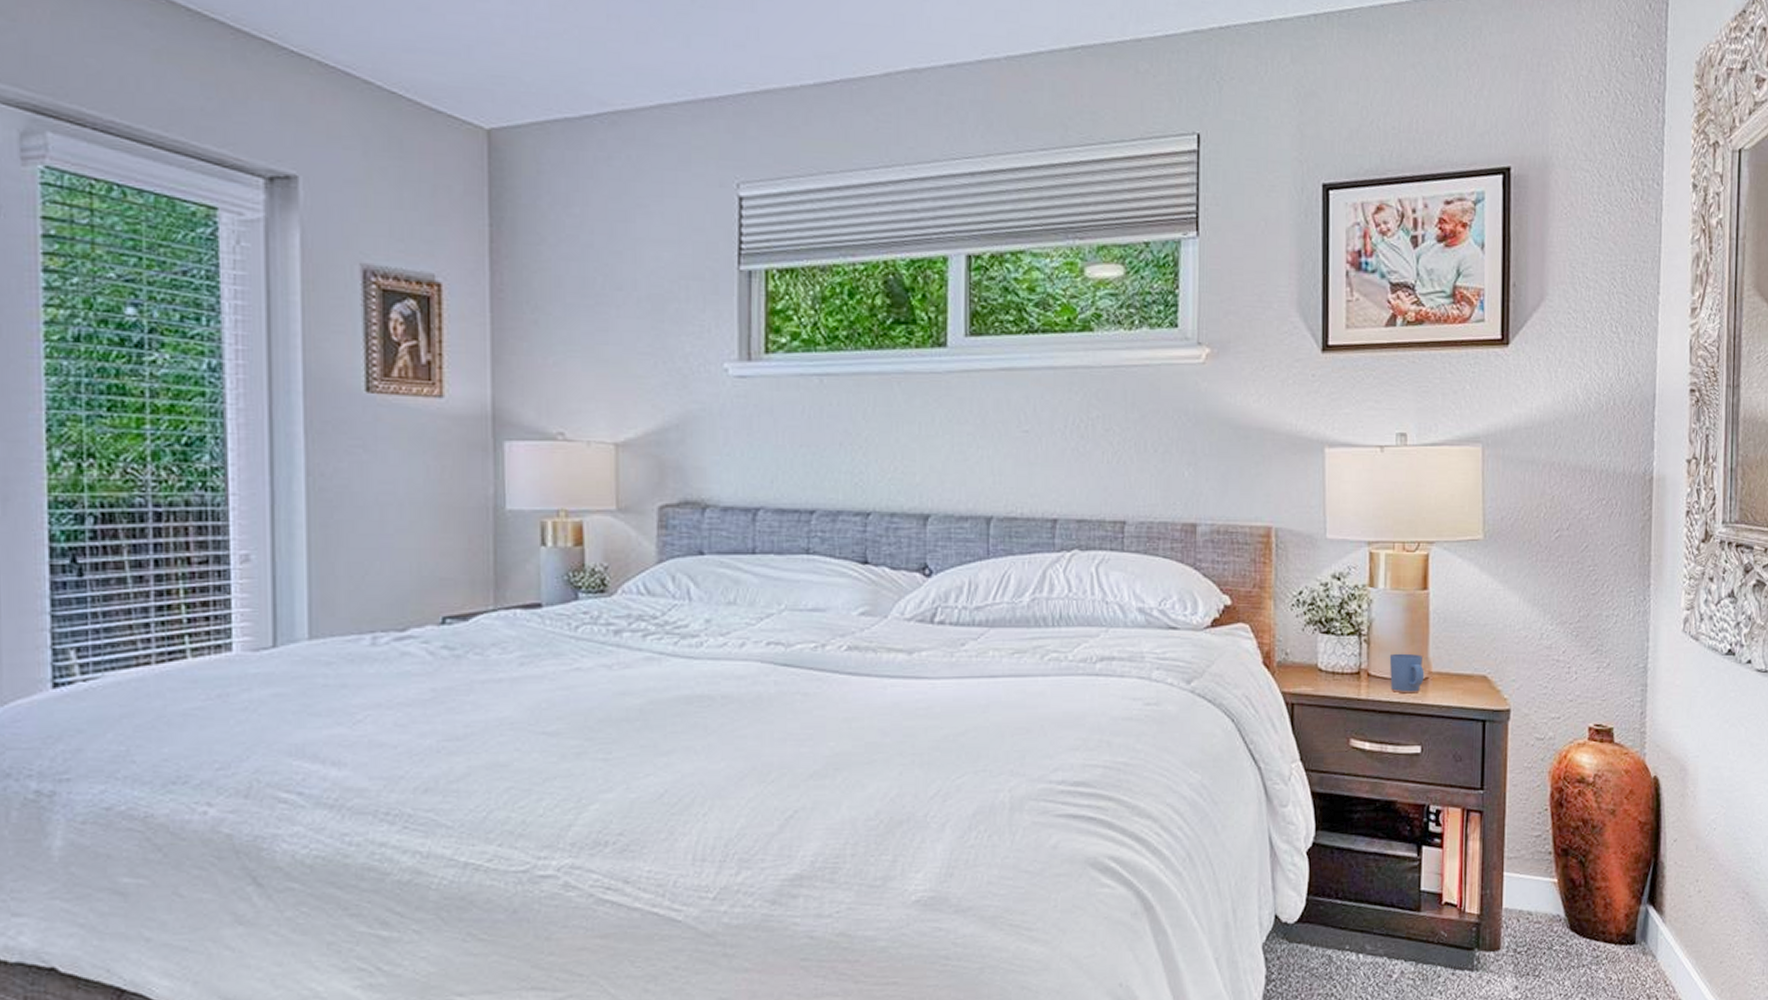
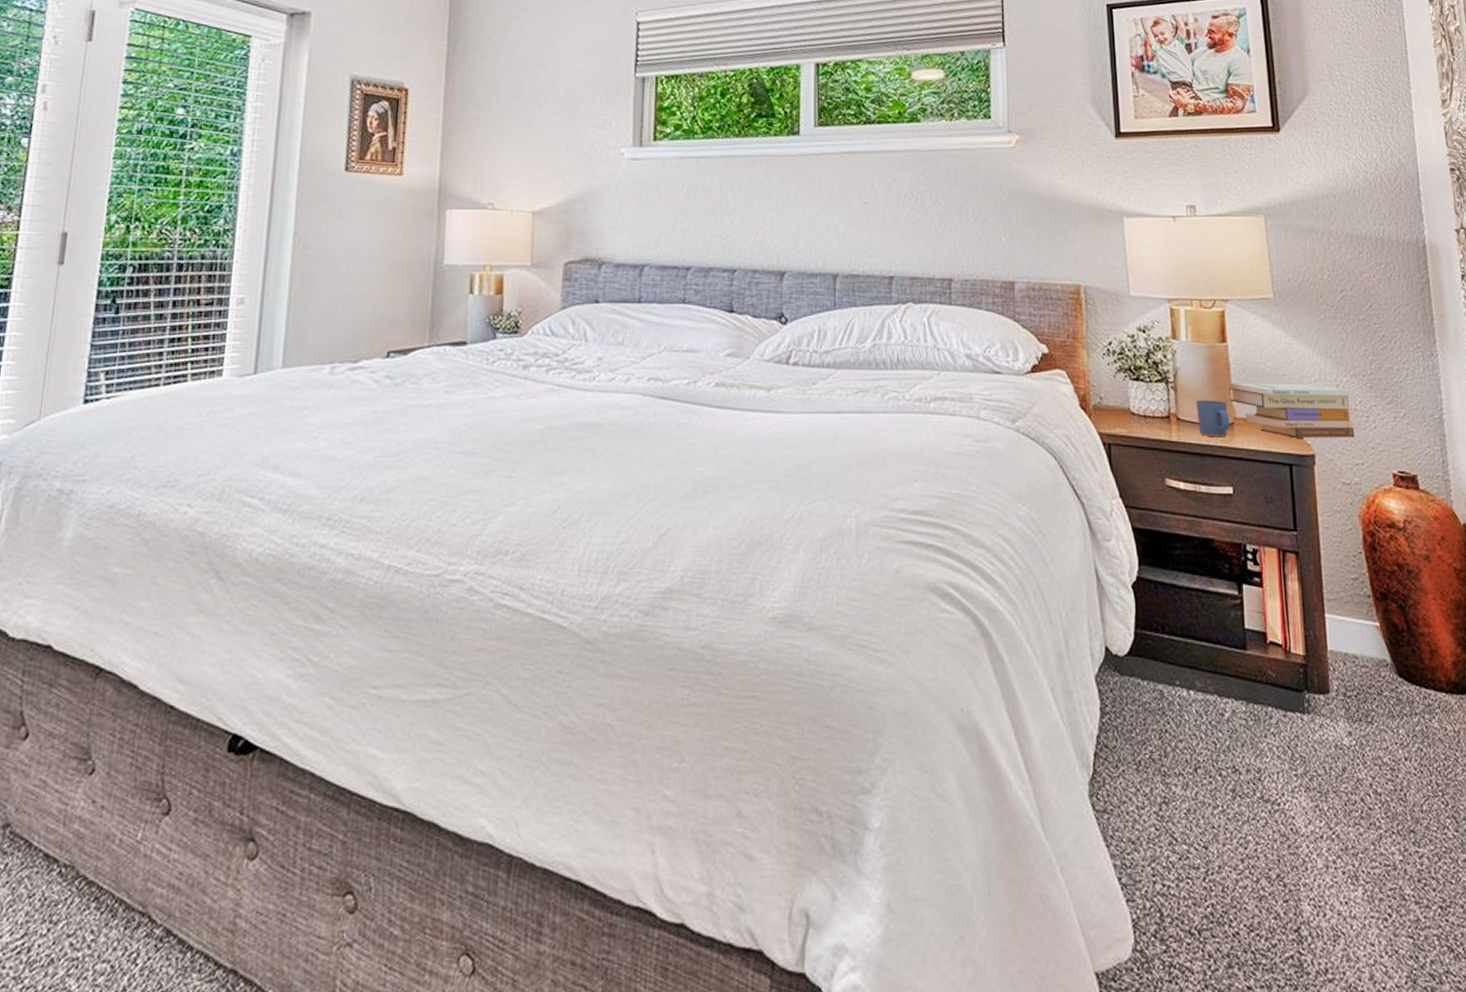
books: none [1424,633,1559,692] -> present [1227,383,1355,438]

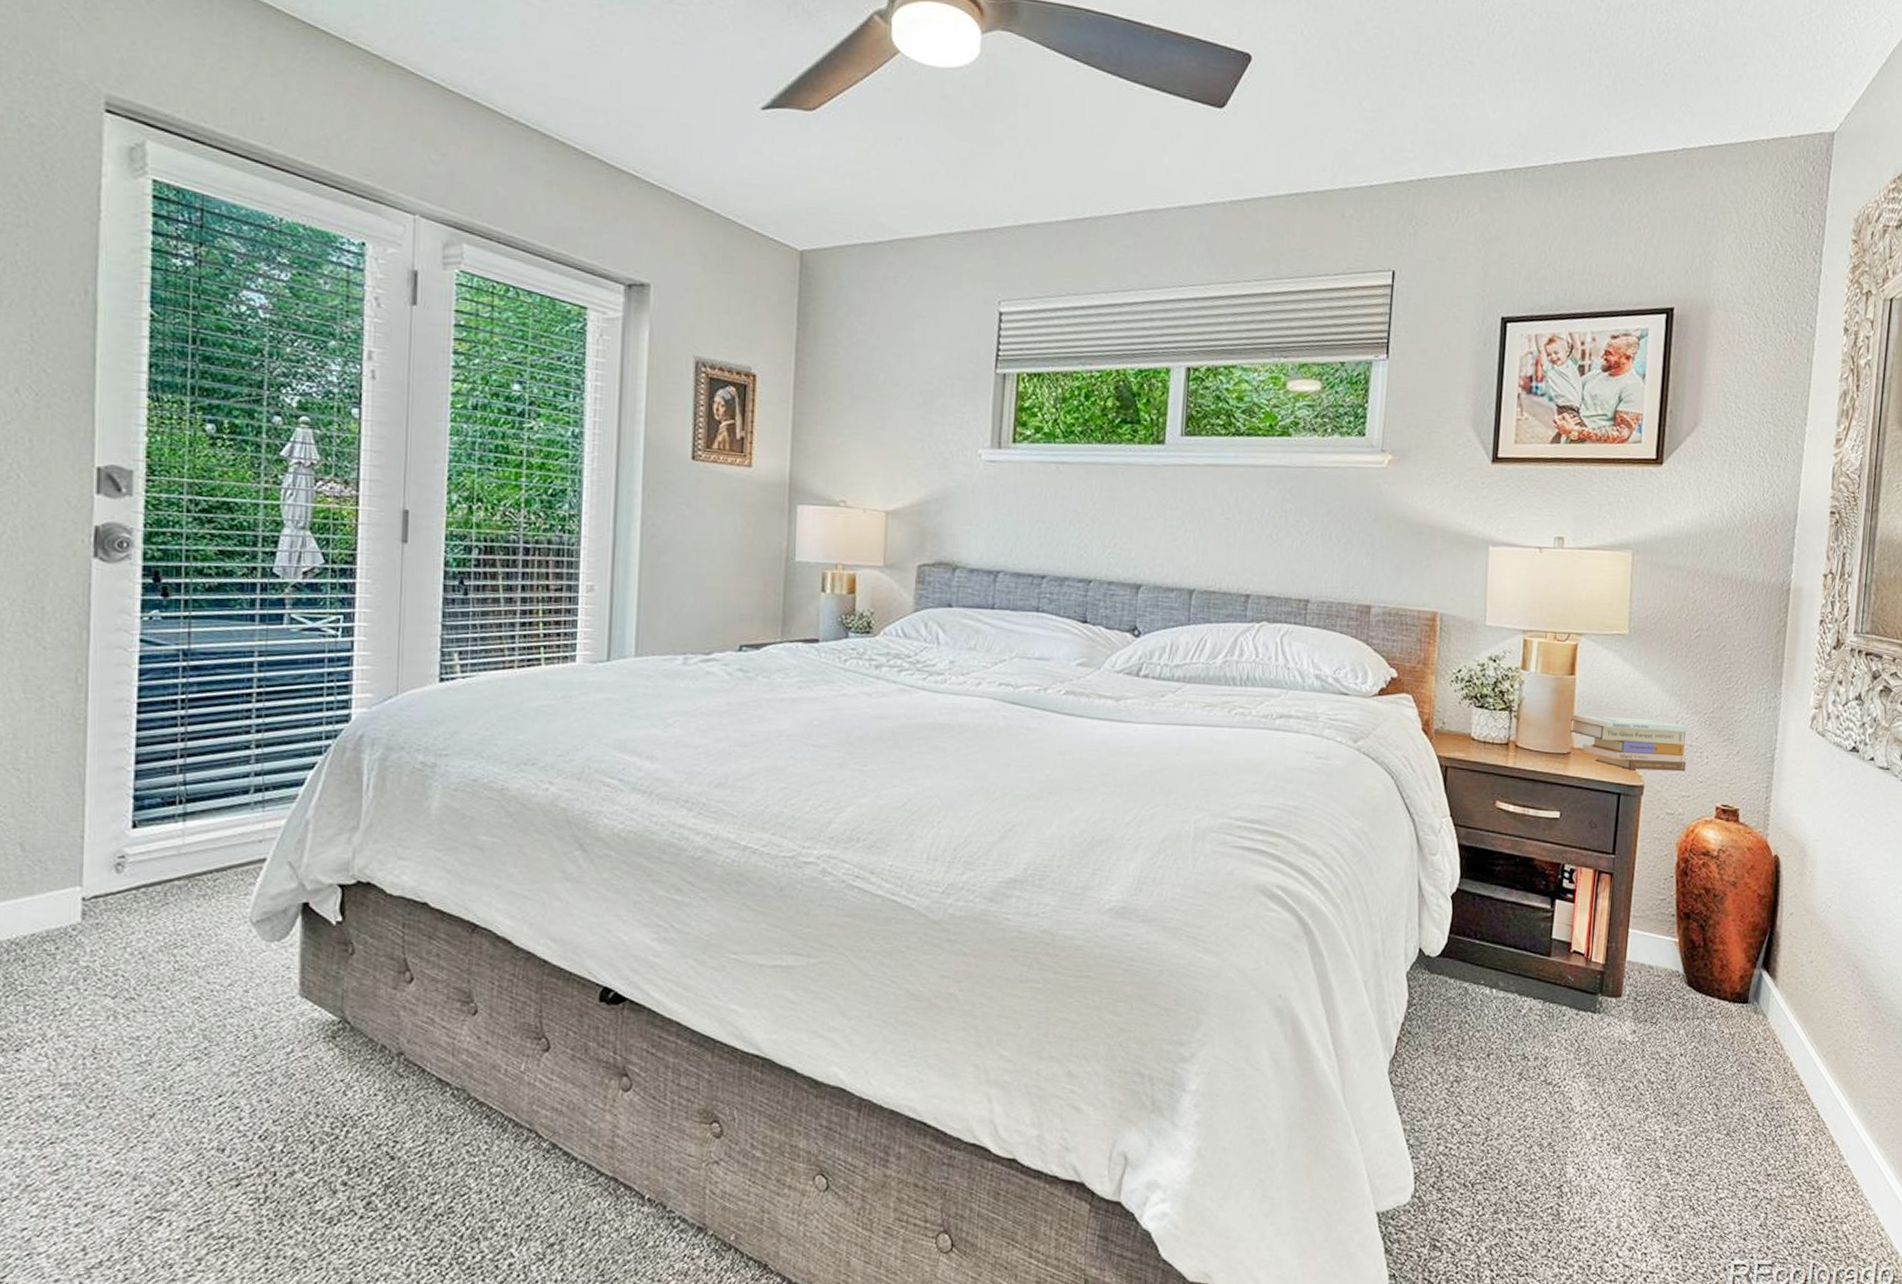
mug: present [1196,400,1230,437] -> none [1535,729,1567,766]

